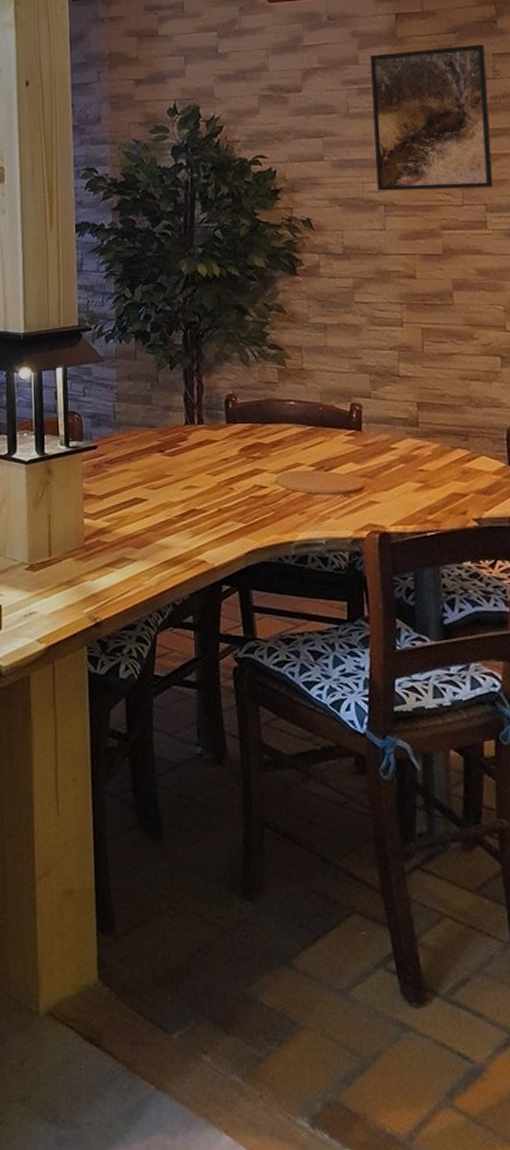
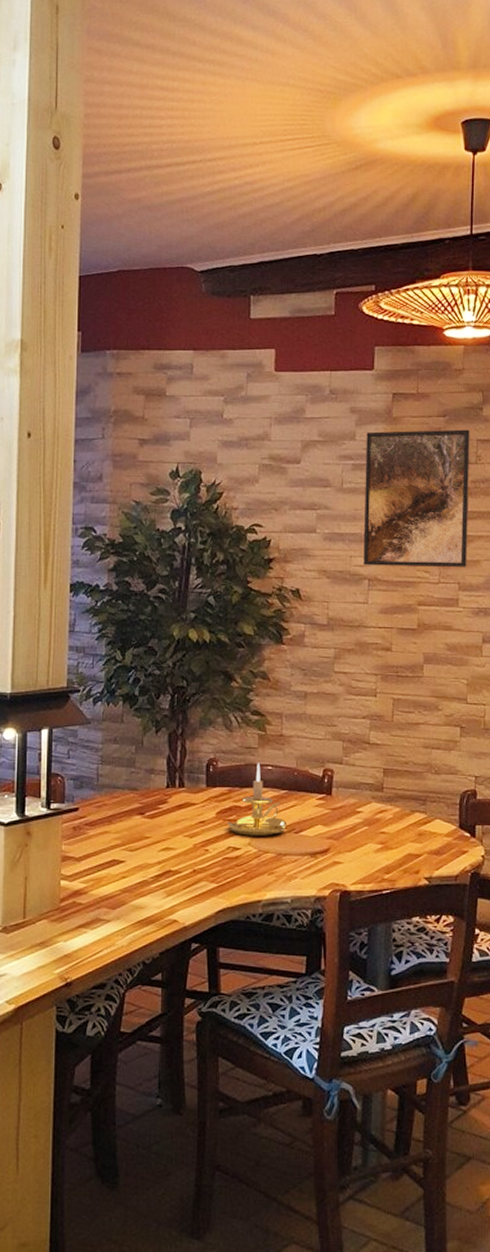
candle holder: none [251,397,315,474] -> present [227,762,287,836]

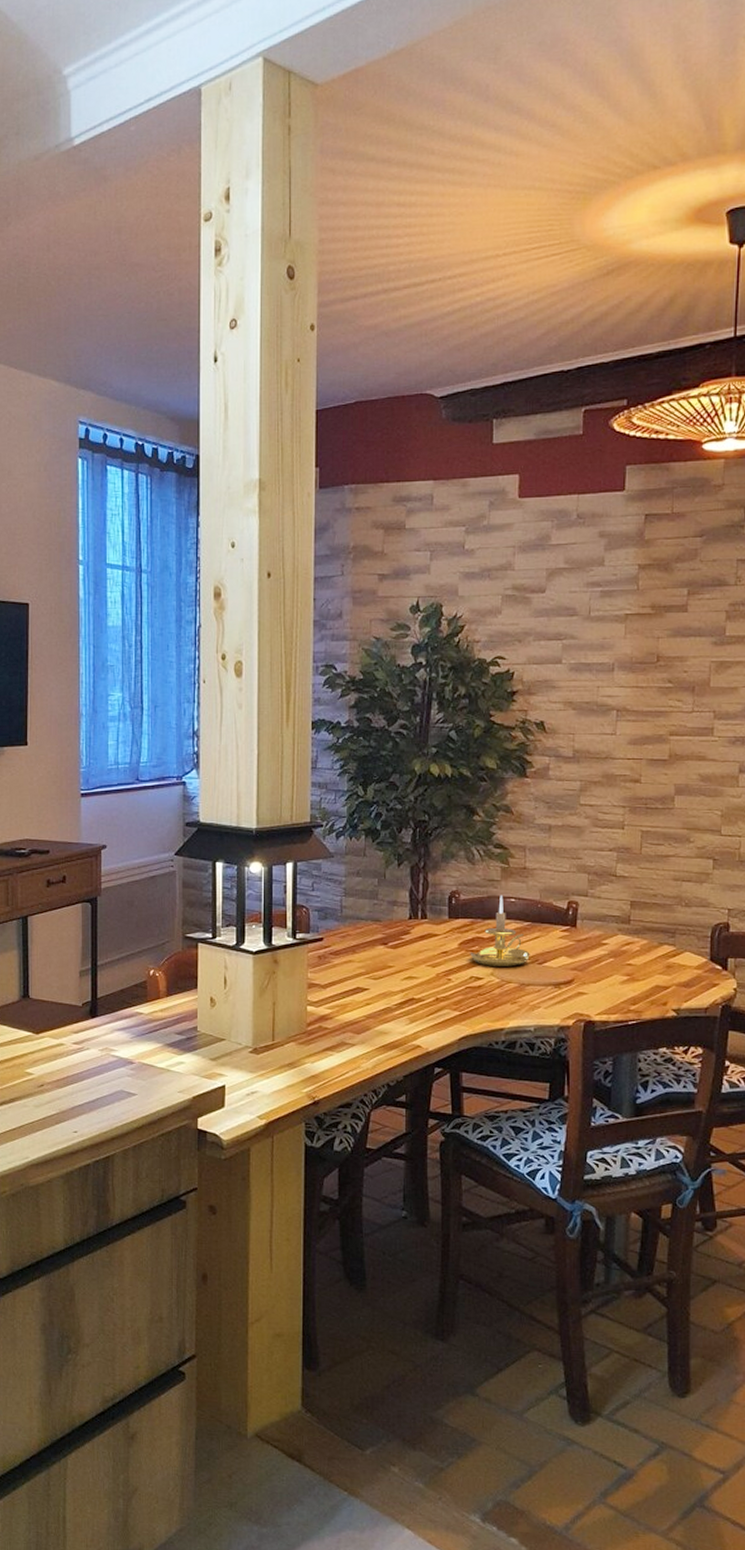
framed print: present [364,429,470,567] -> none [612,549,730,696]

